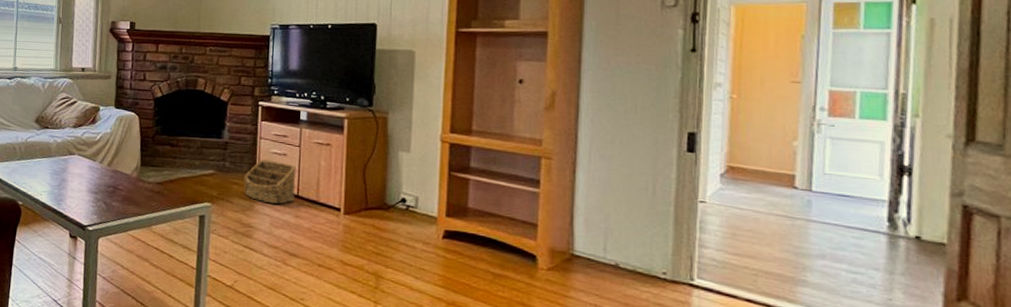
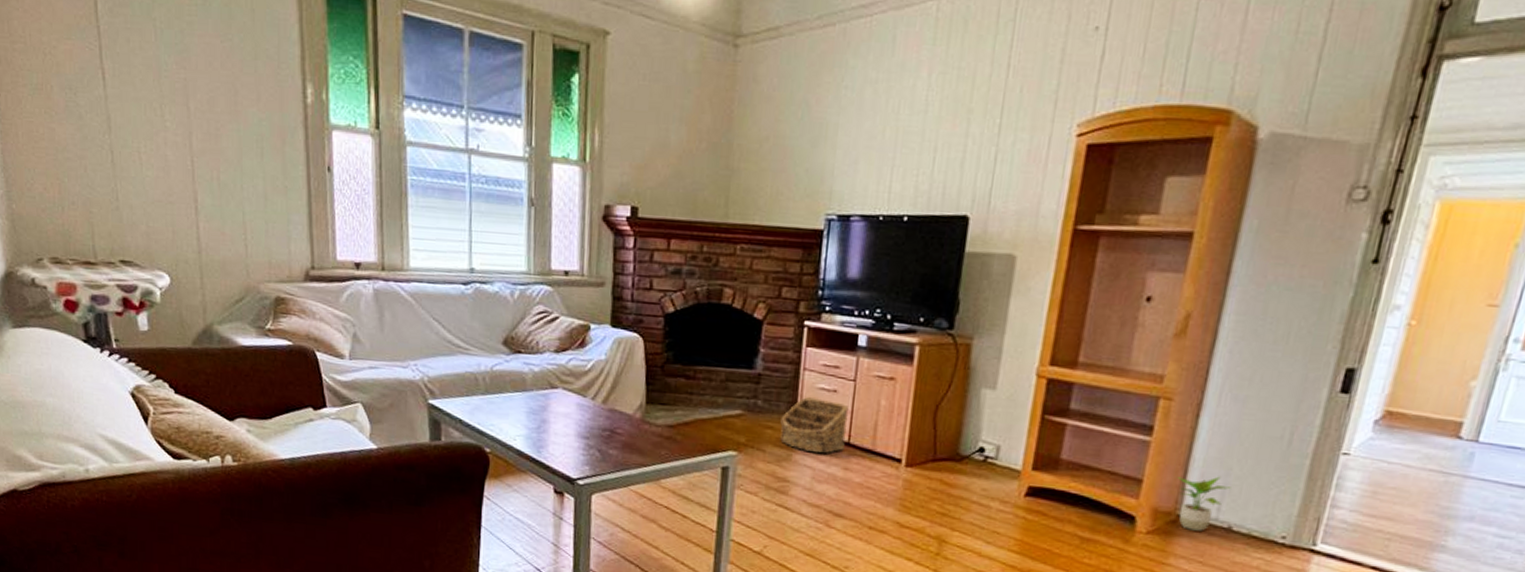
potted plant: none [565,221,612,268] -> present [1177,476,1231,531]

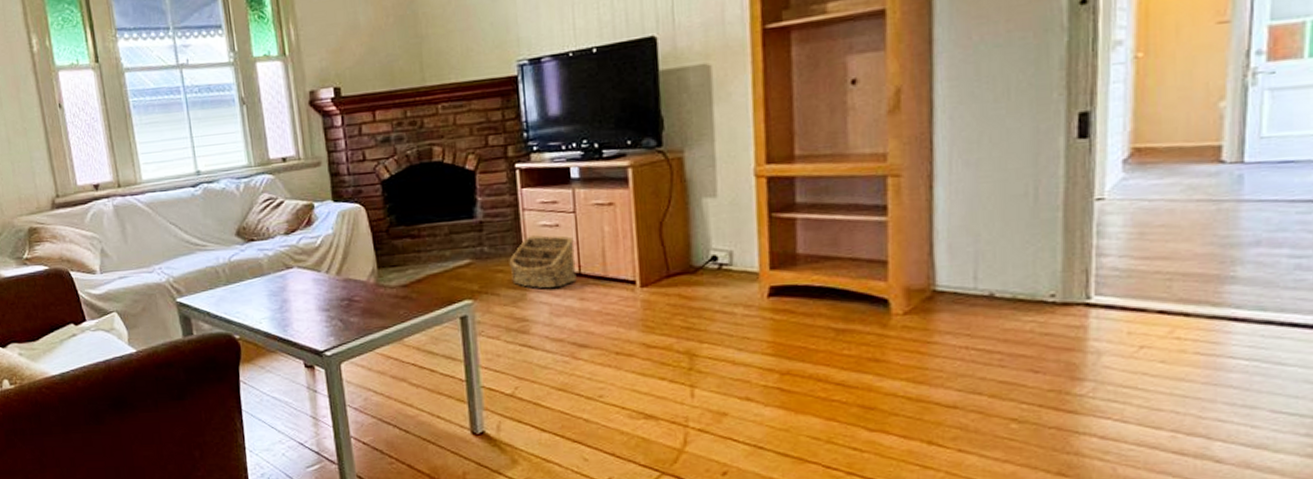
potted plant: present [1177,476,1231,531] -> none [923,244,983,304]

